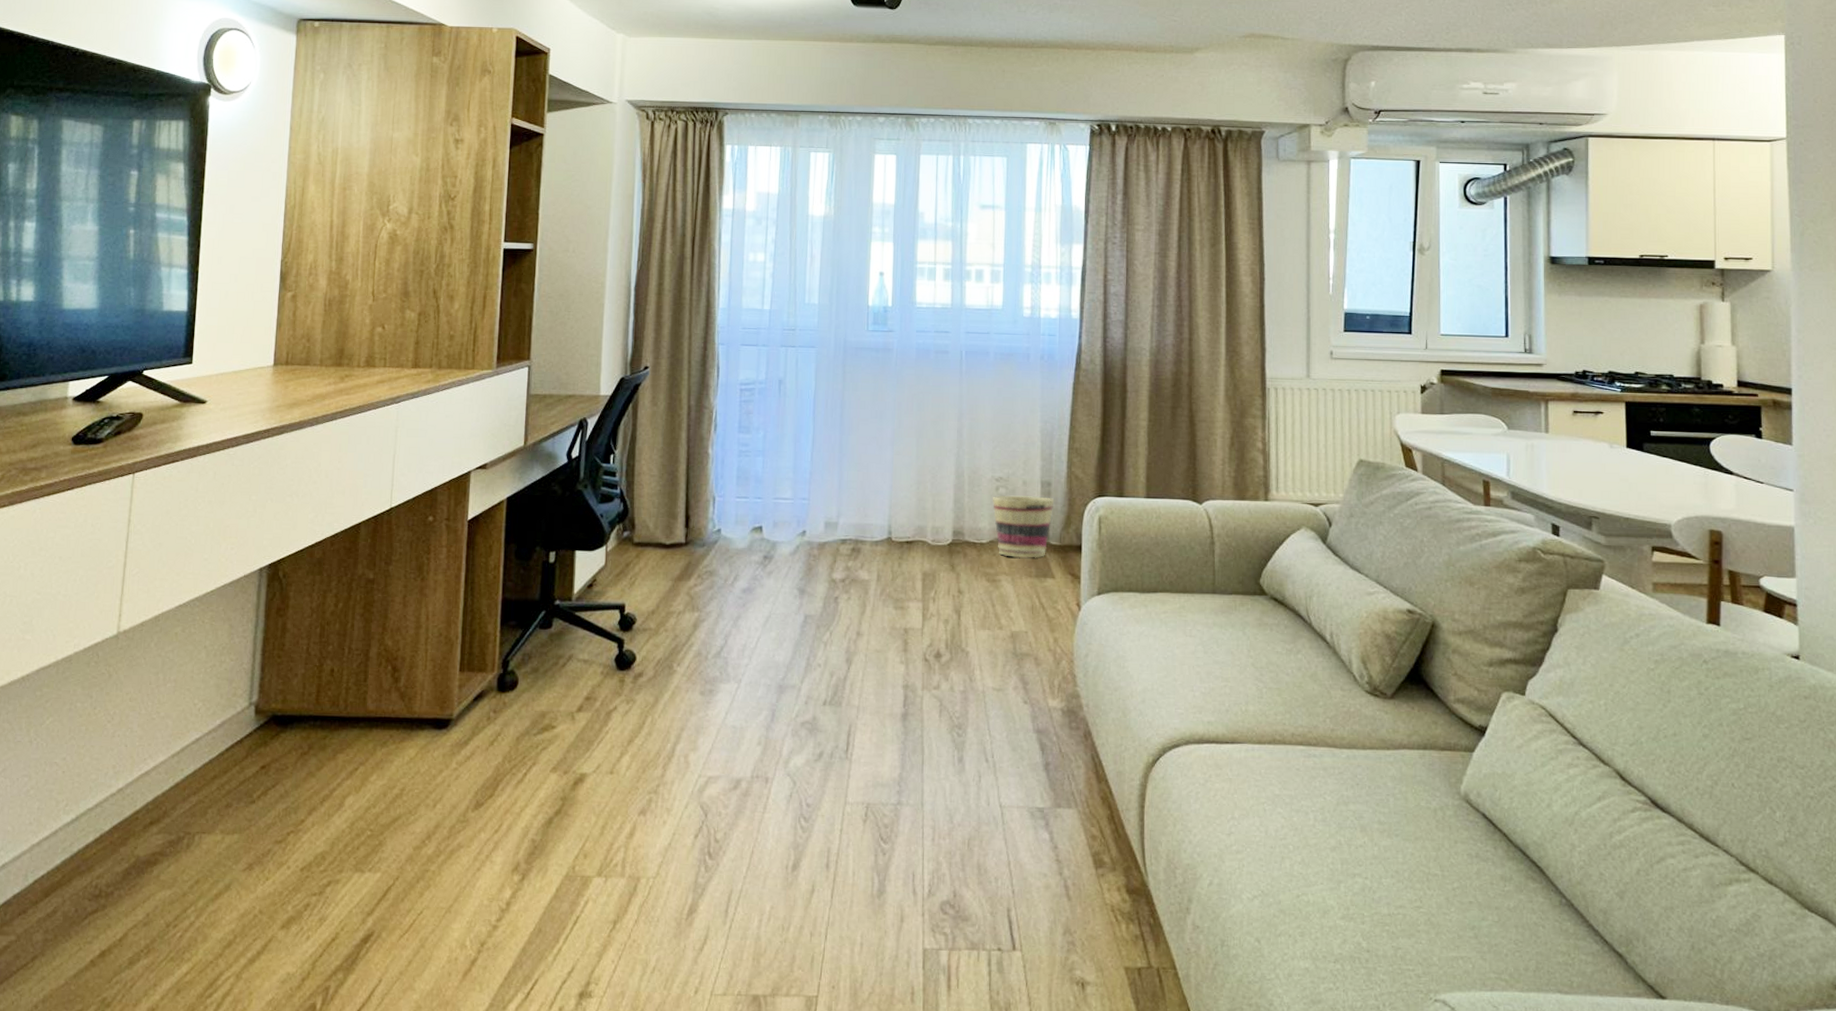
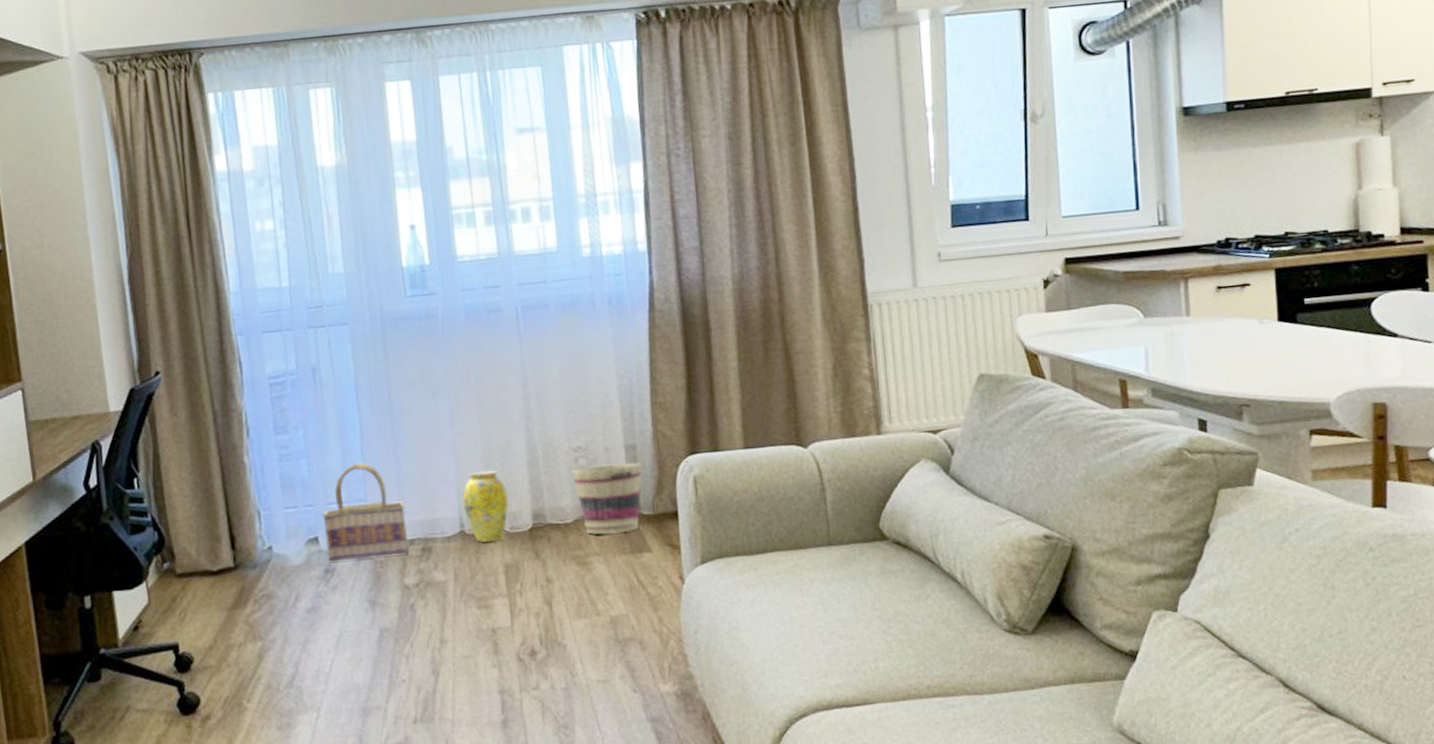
basket: none [768,466,843,552] -> present [322,463,410,562]
vase: none [892,487,934,551] -> present [463,470,510,542]

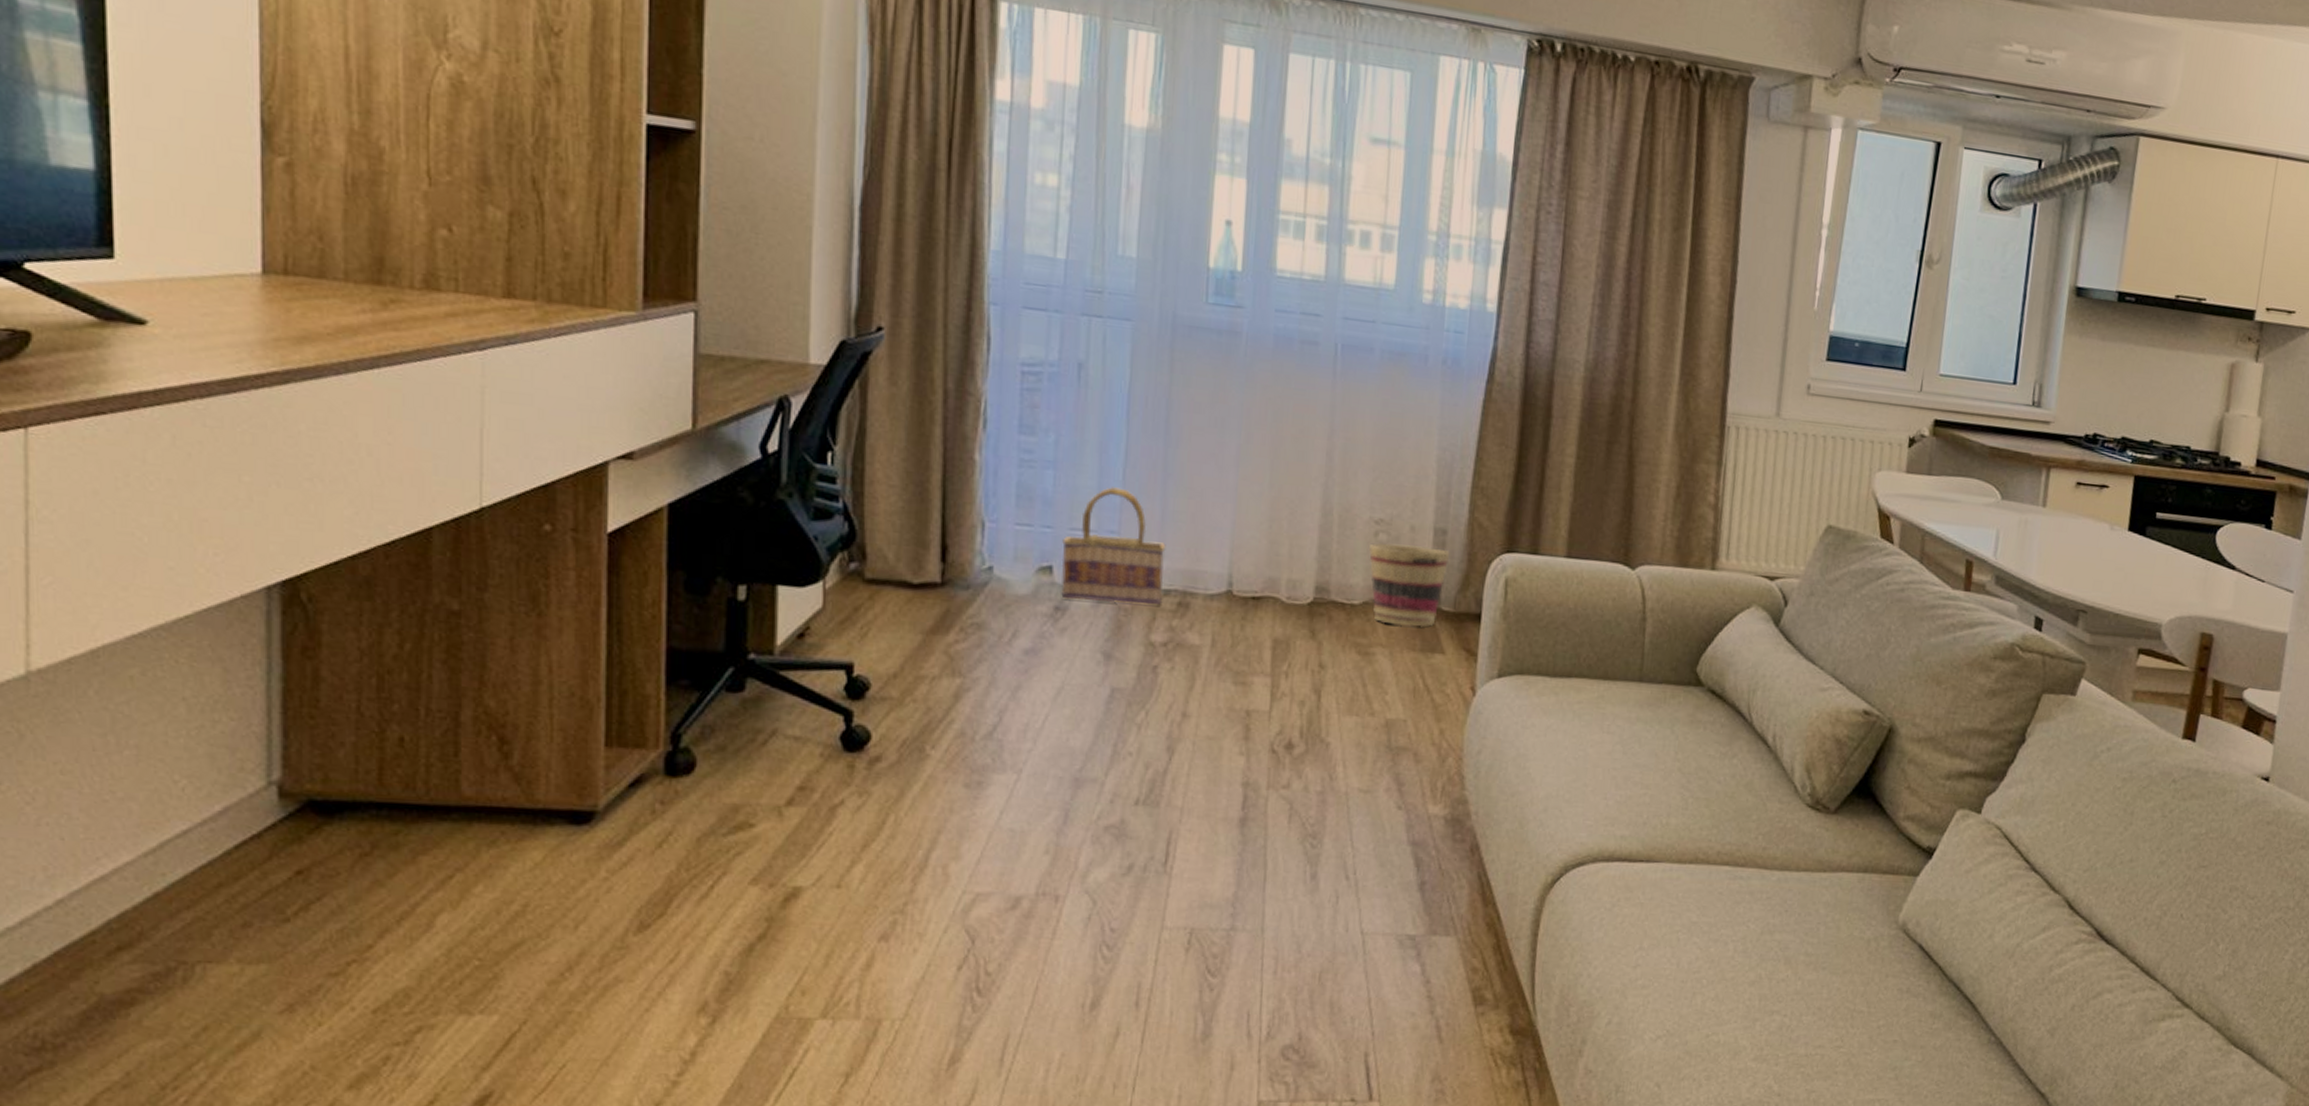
vase: present [463,470,510,542] -> none [1234,525,1290,611]

